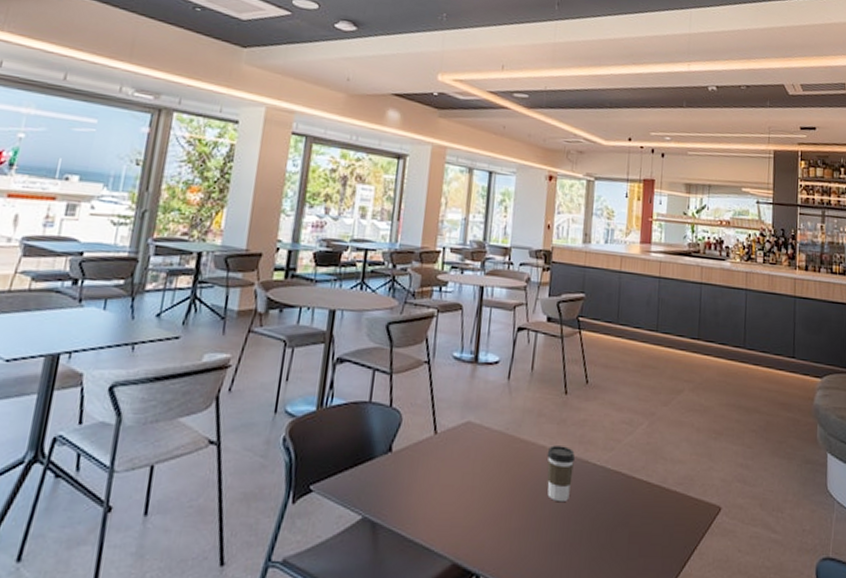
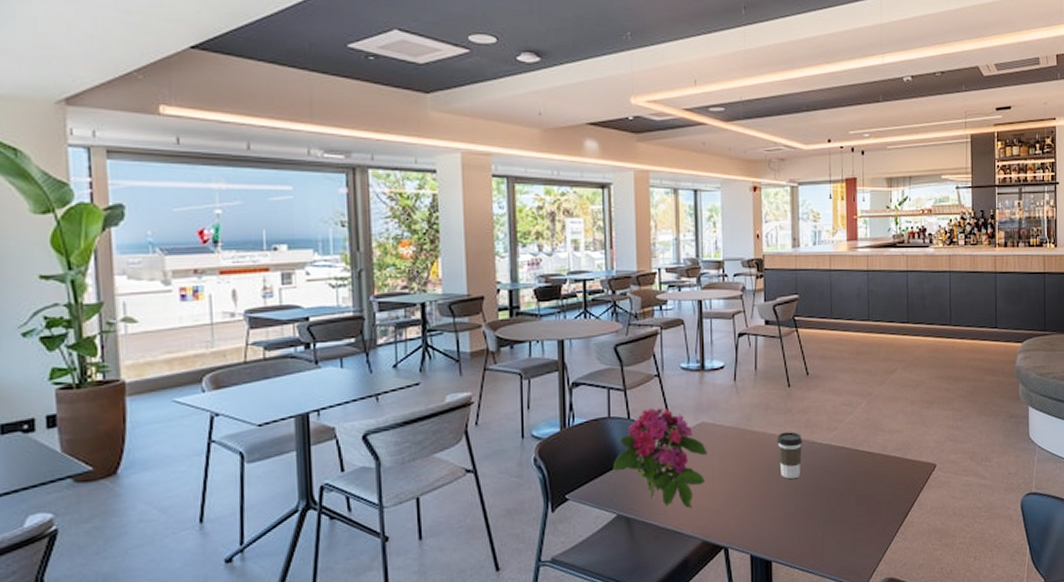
flower: none [365,397,470,521] -> present [612,408,707,509]

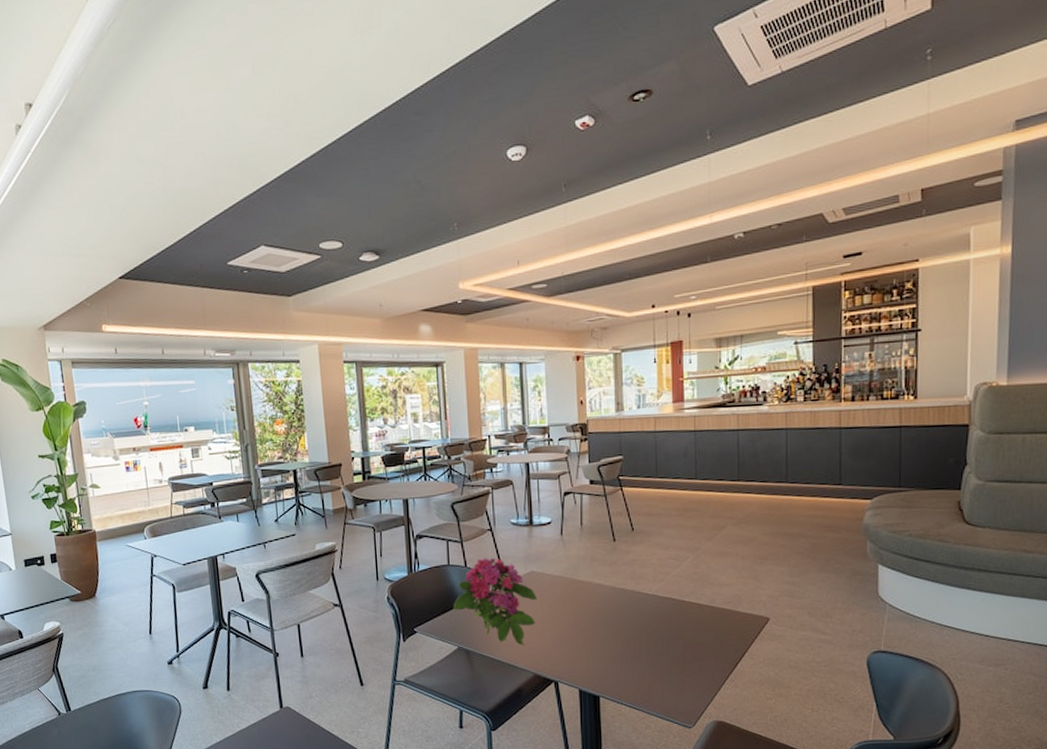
coffee cup: present [777,432,803,479] -> none [603,582,629,625]

